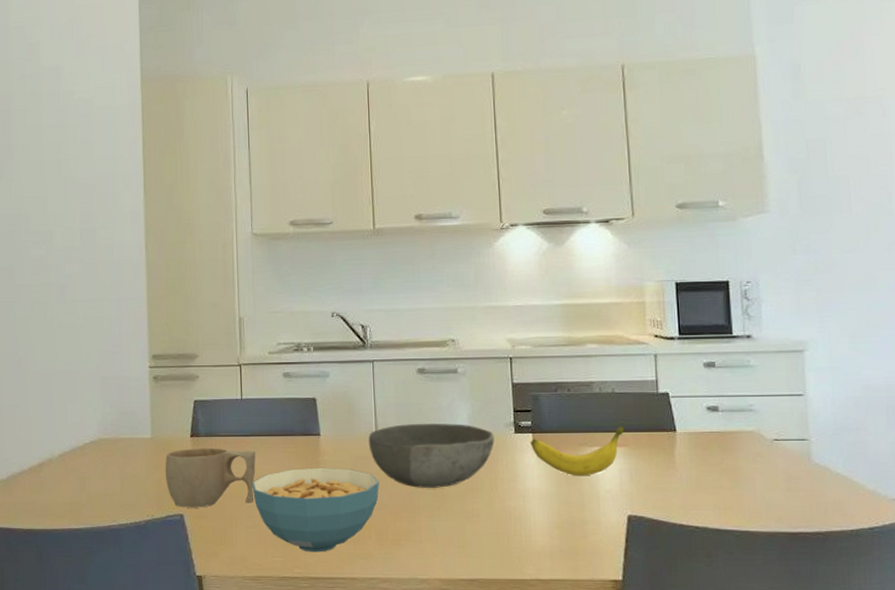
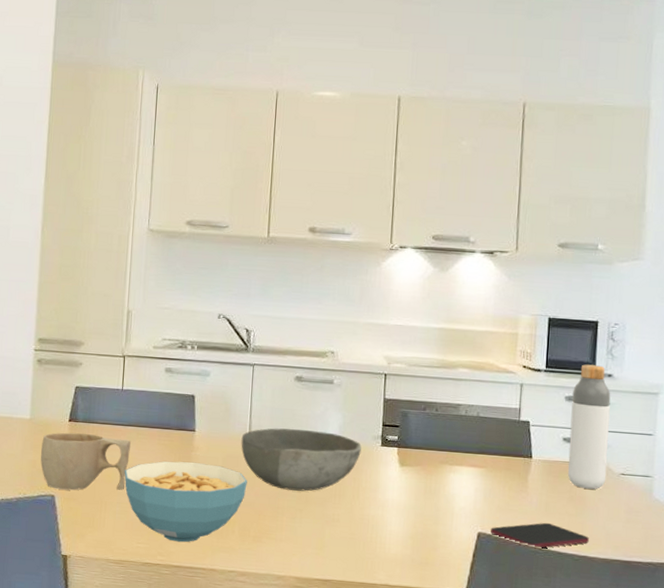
banana: present [530,426,625,477] -> none [394,449,485,493]
smartphone: none [641,498,749,528] -> present [491,522,589,549]
bottle: none [711,327,759,459] -> present [567,364,611,489]

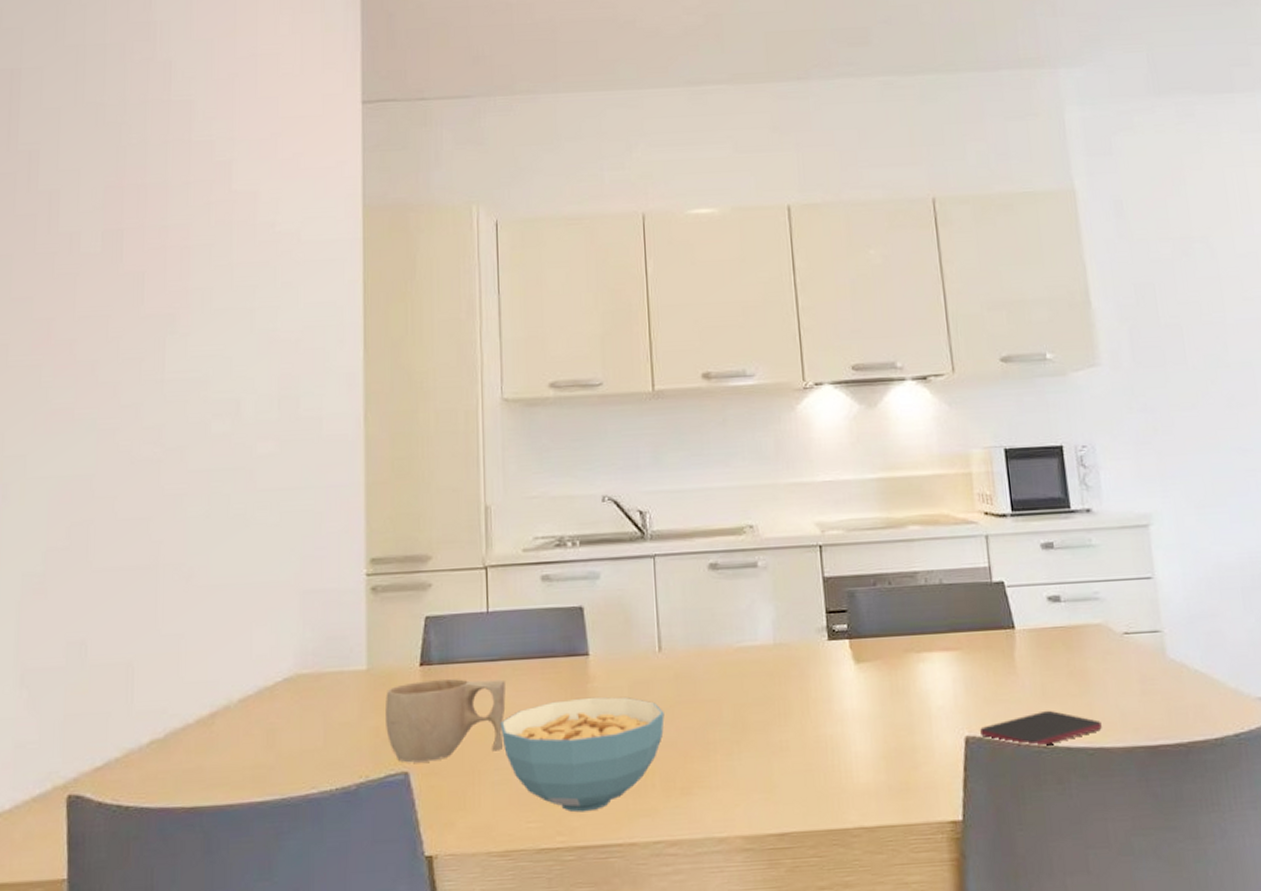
bowl: present [241,428,361,491] -> none [649,631,804,717]
bottle: present [567,364,611,489] -> none [1048,499,1108,659]

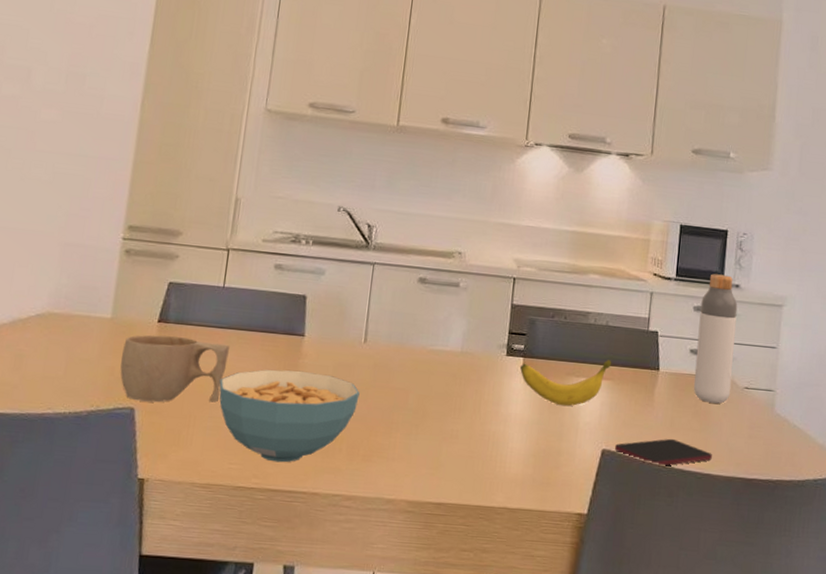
banana: none [846,625,956,691] -> present [519,360,612,407]
bottle: none [1048,499,1108,659] -> present [693,274,738,404]

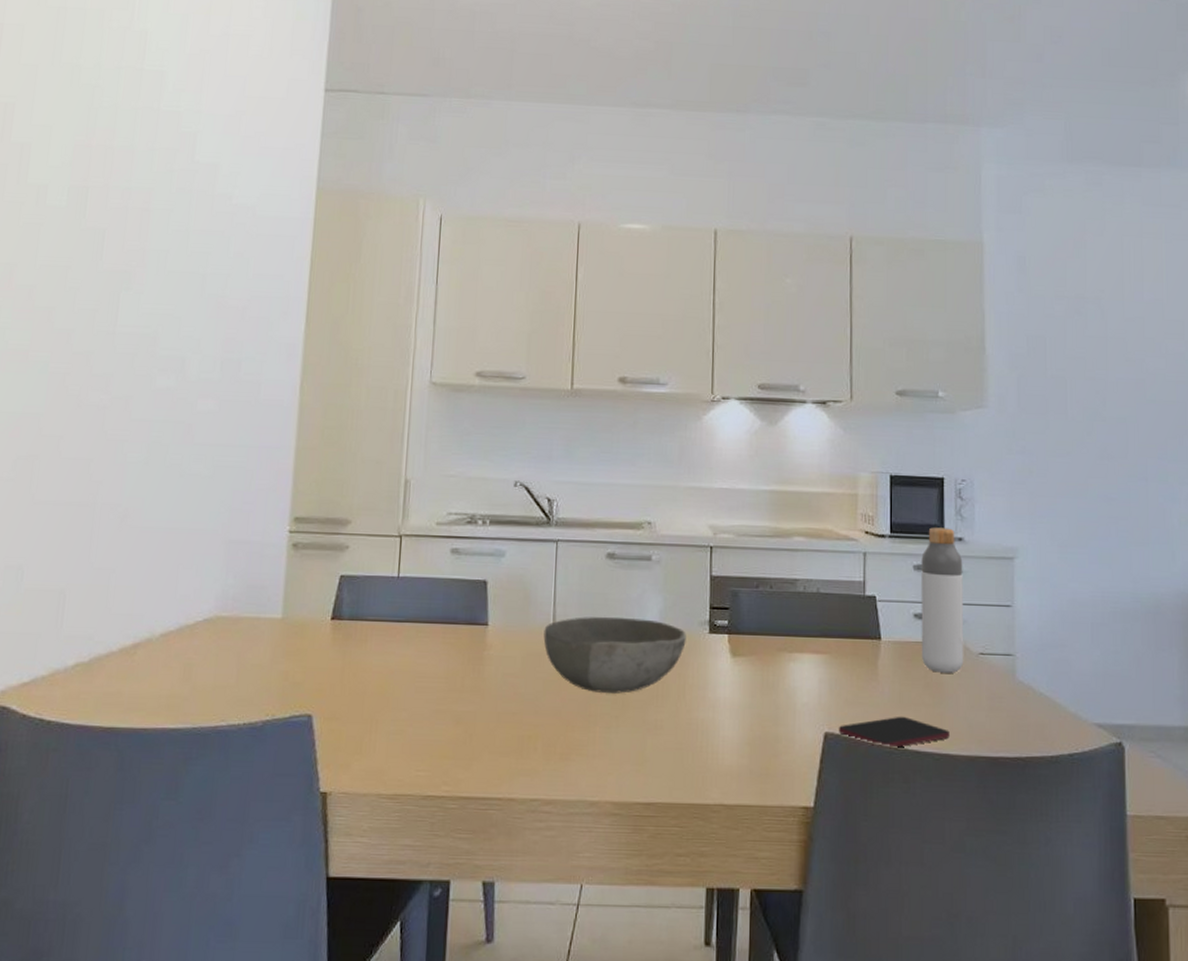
cup: present [120,335,229,403] -> none [294,634,408,708]
cereal bowl: present [219,369,360,463] -> none [400,663,552,767]
bowl: none [355,334,486,405] -> present [543,617,686,693]
banana: present [519,360,612,407] -> none [725,631,827,686]

